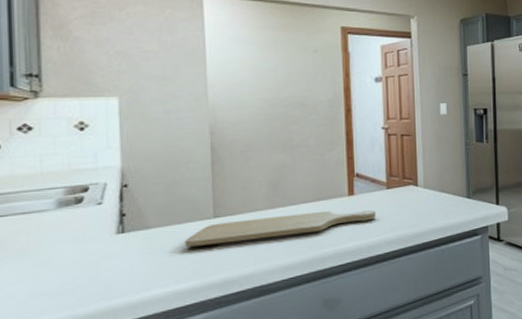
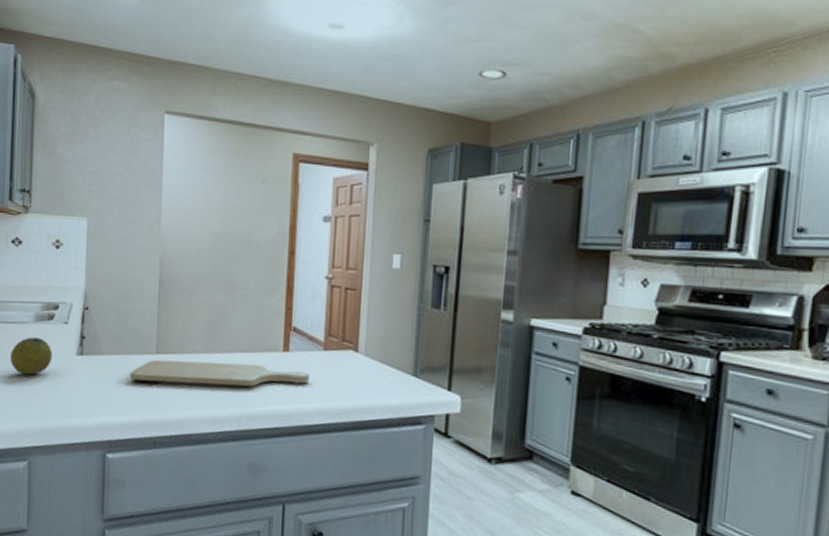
fruit: none [24,223,84,265] -> present [10,337,53,375]

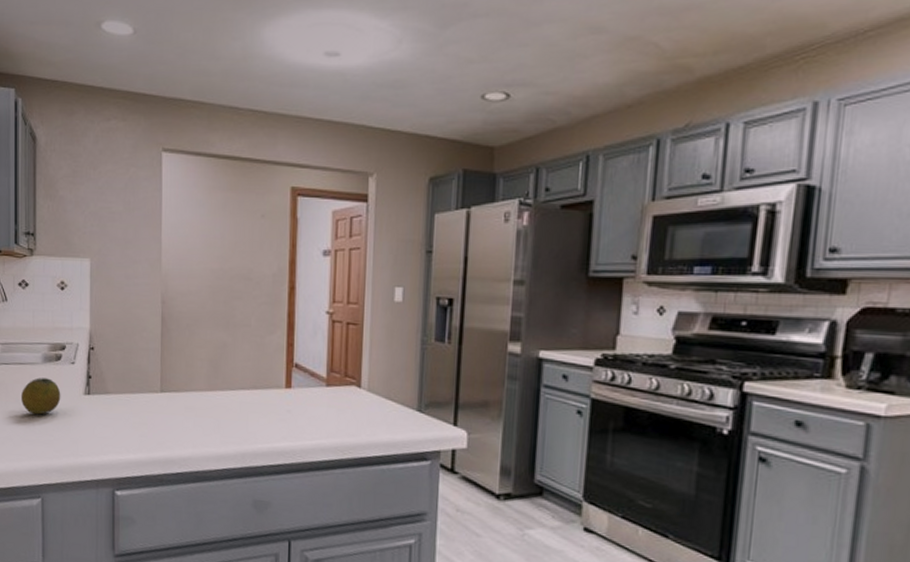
chopping board: present [129,359,310,387] -> none [135,398,313,424]

